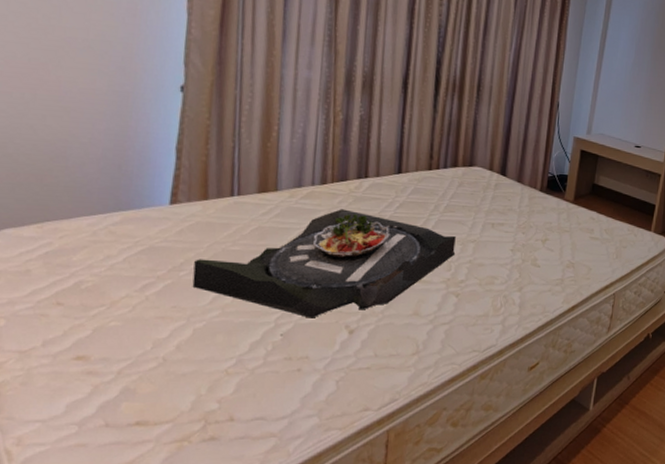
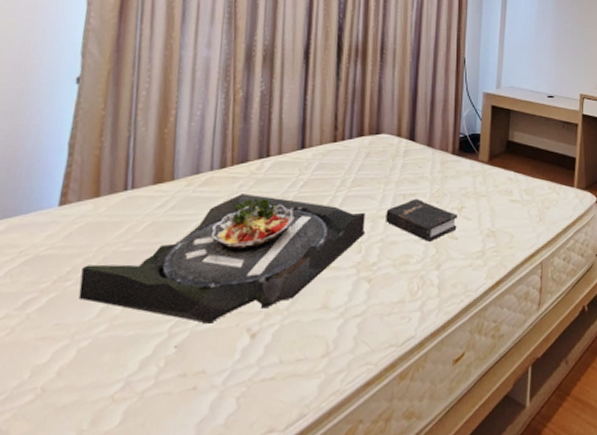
hardback book: none [475,228,542,267] -> present [386,198,458,242]

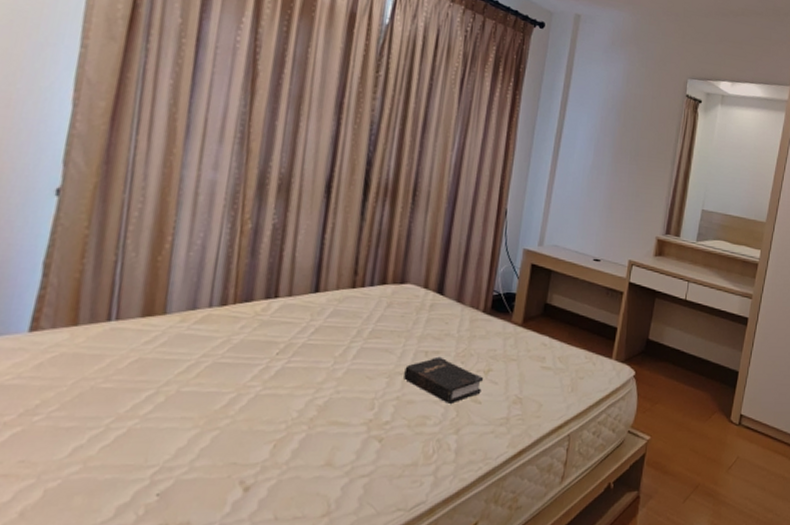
serving tray: present [78,193,366,324] -> none [48,336,381,473]

